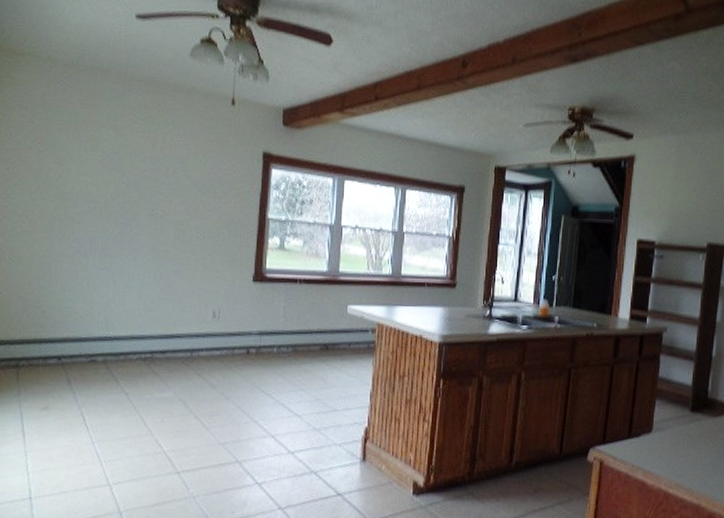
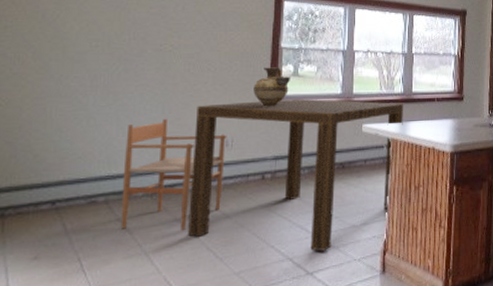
chair: none [117,284,215,396] -> present [120,118,227,230]
dining table: none [178,273,392,432] -> present [188,98,404,251]
ceramic jug: none [240,238,276,280] -> present [253,67,290,107]

